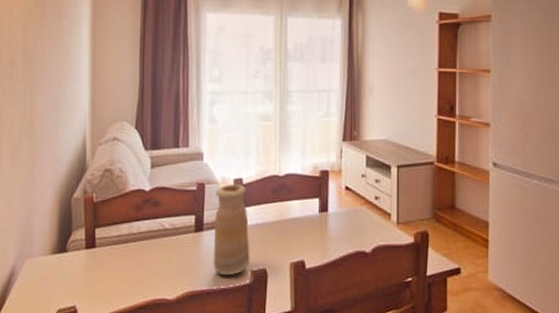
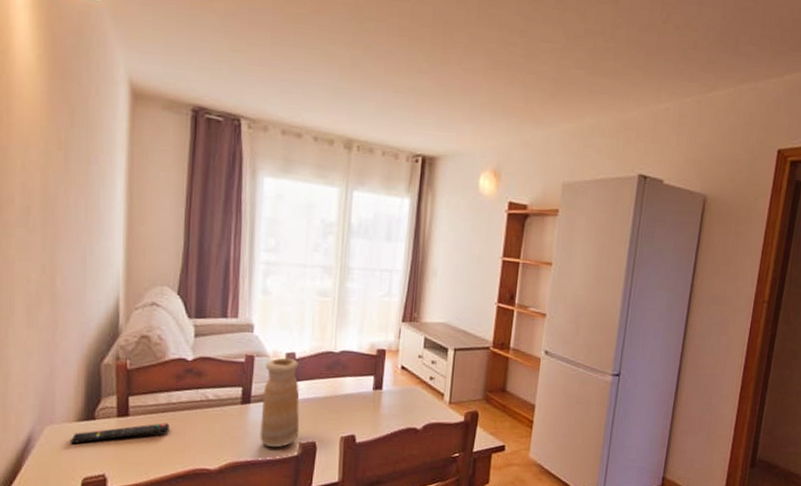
remote control: none [47,253,131,277] -> present [71,423,169,444]

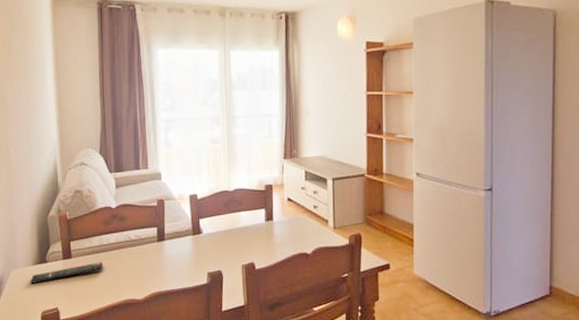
vase: present [260,357,300,448] -> none [173,199,207,278]

